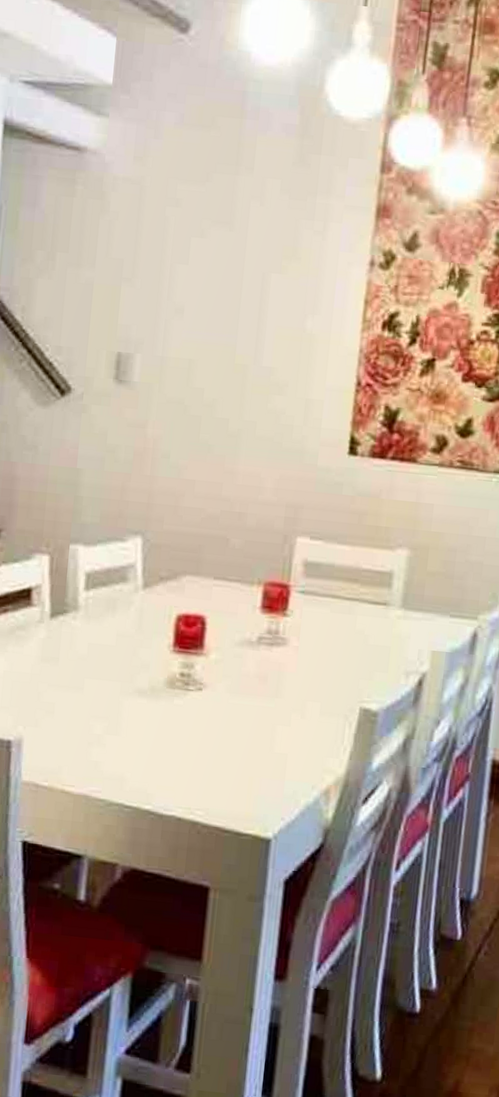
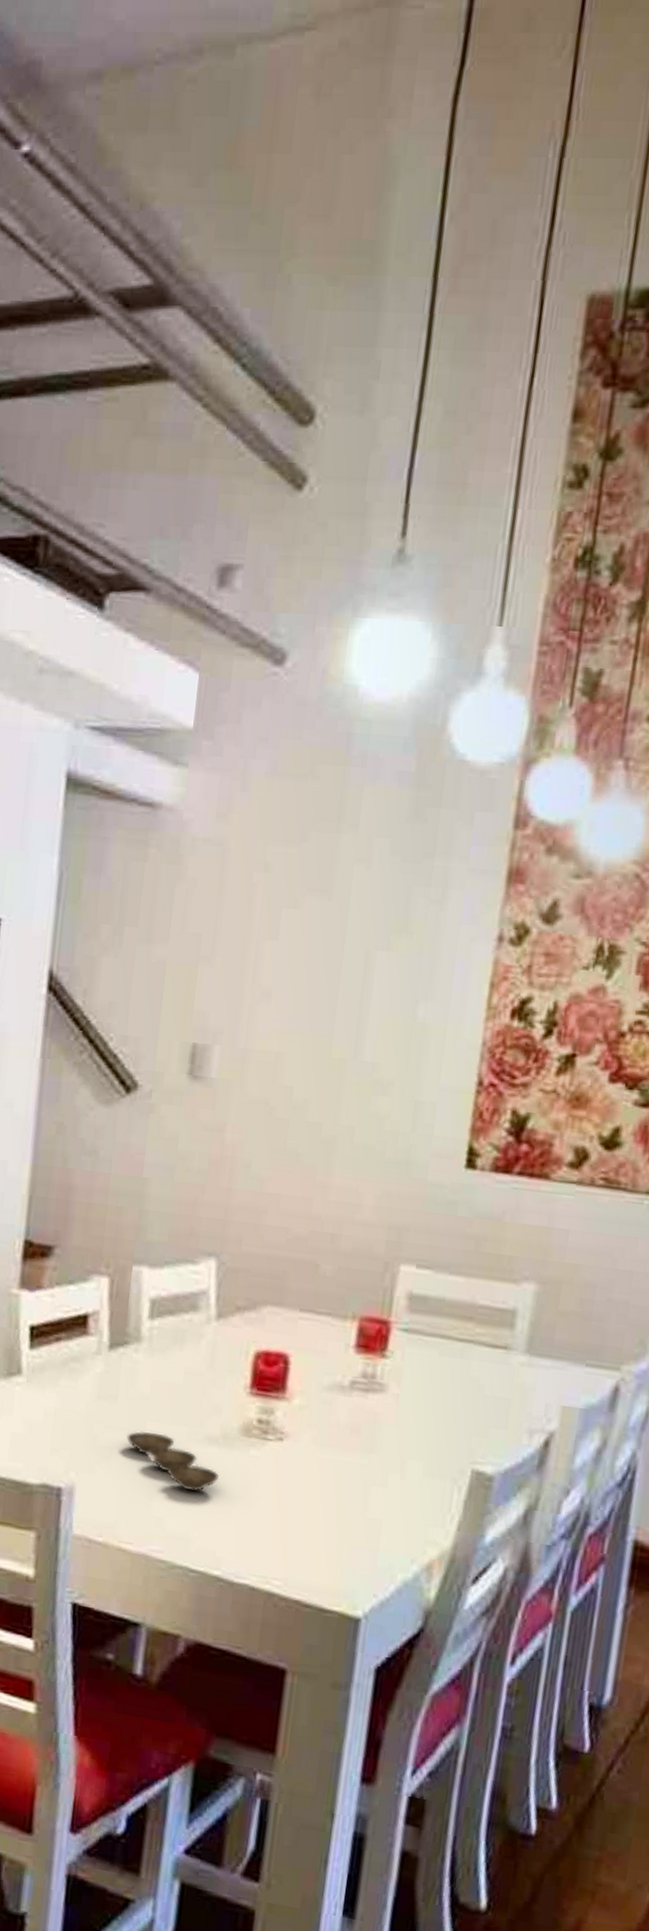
bowl: none [67,687,148,738] -> present [126,1430,219,1492]

